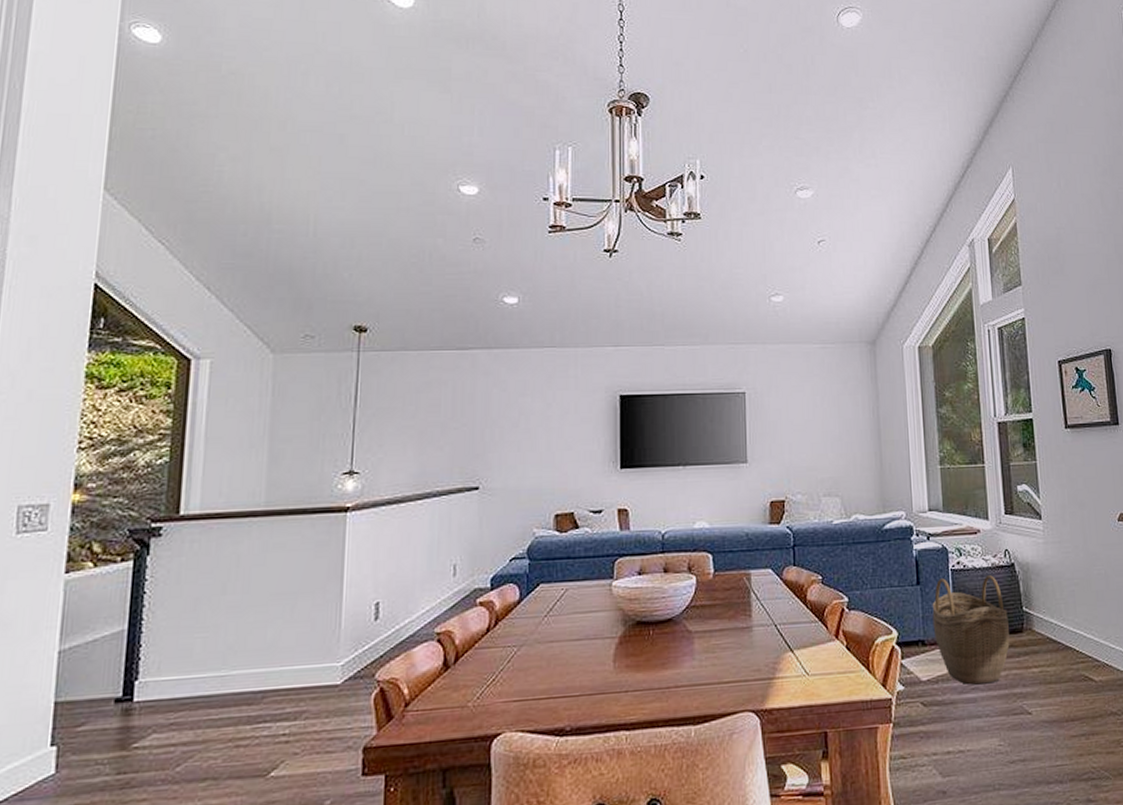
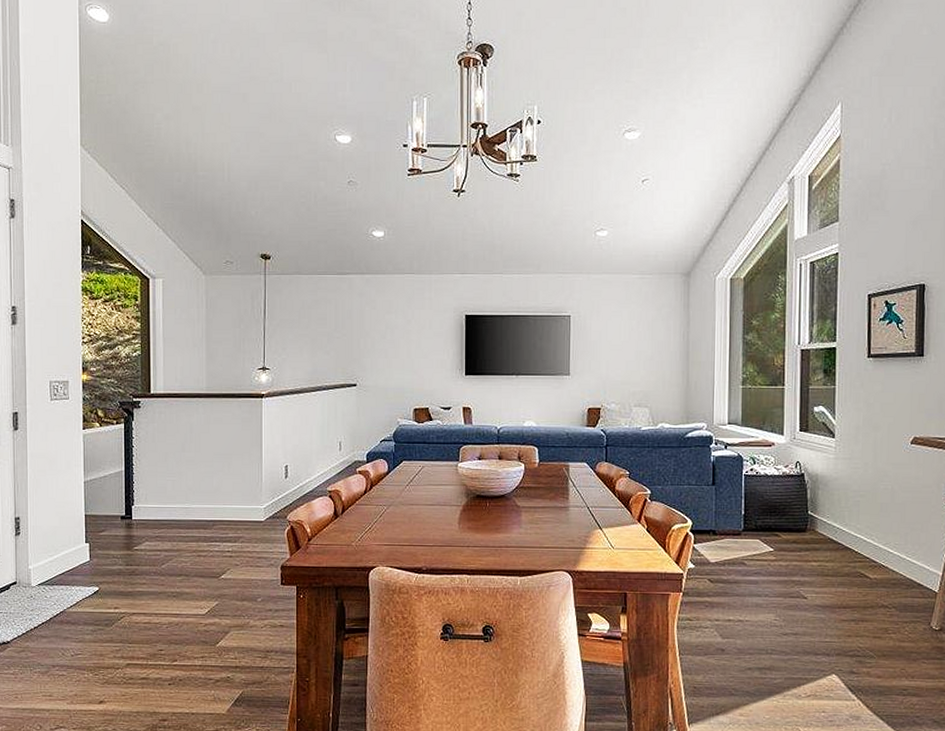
woven basket: present [932,575,1010,685] -> none [724,481,794,571]

